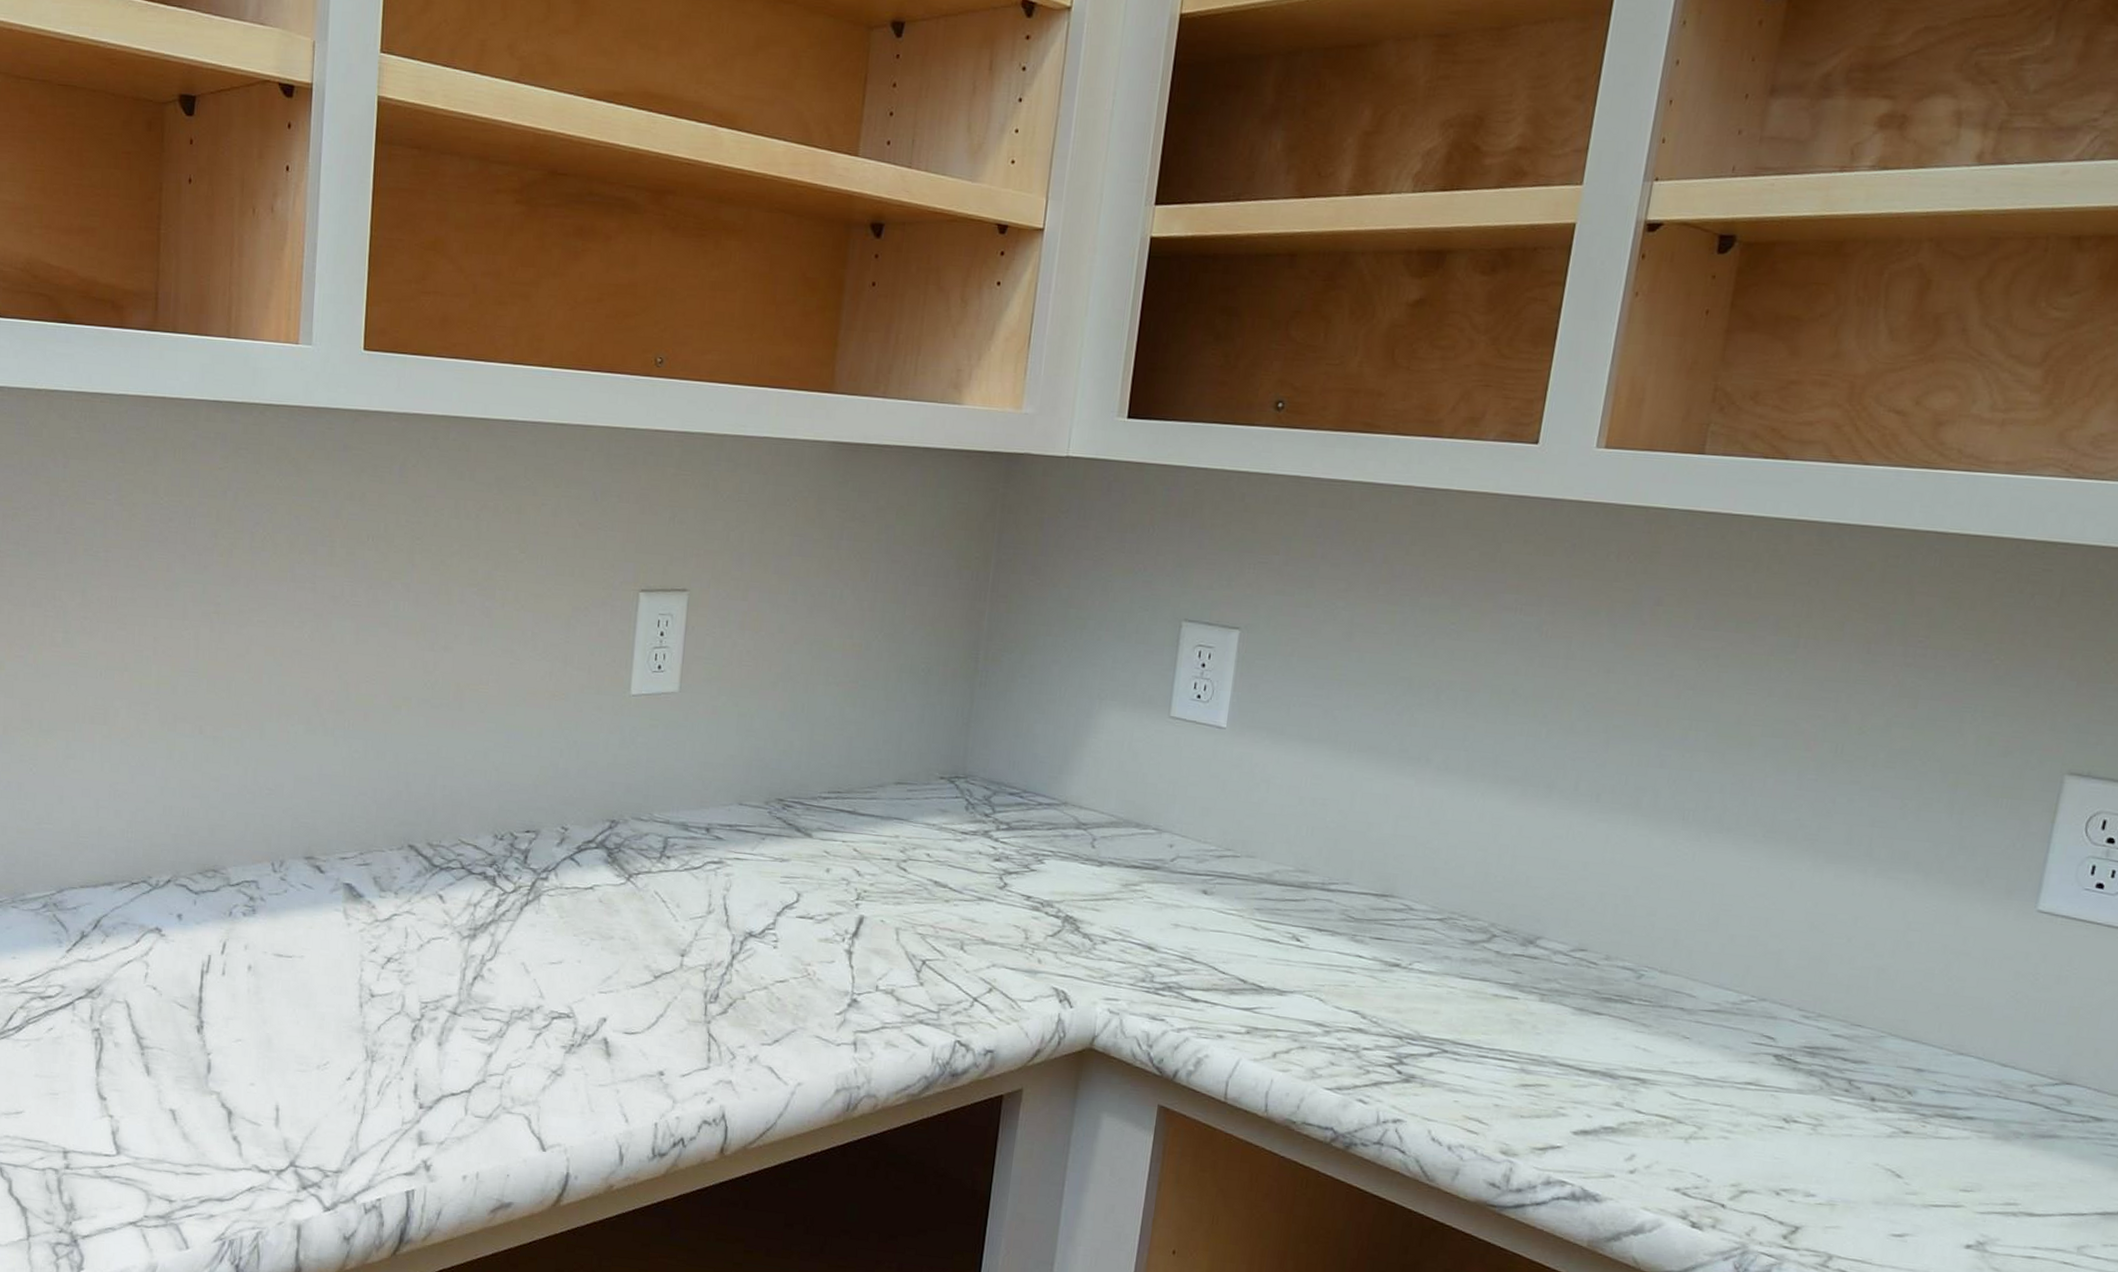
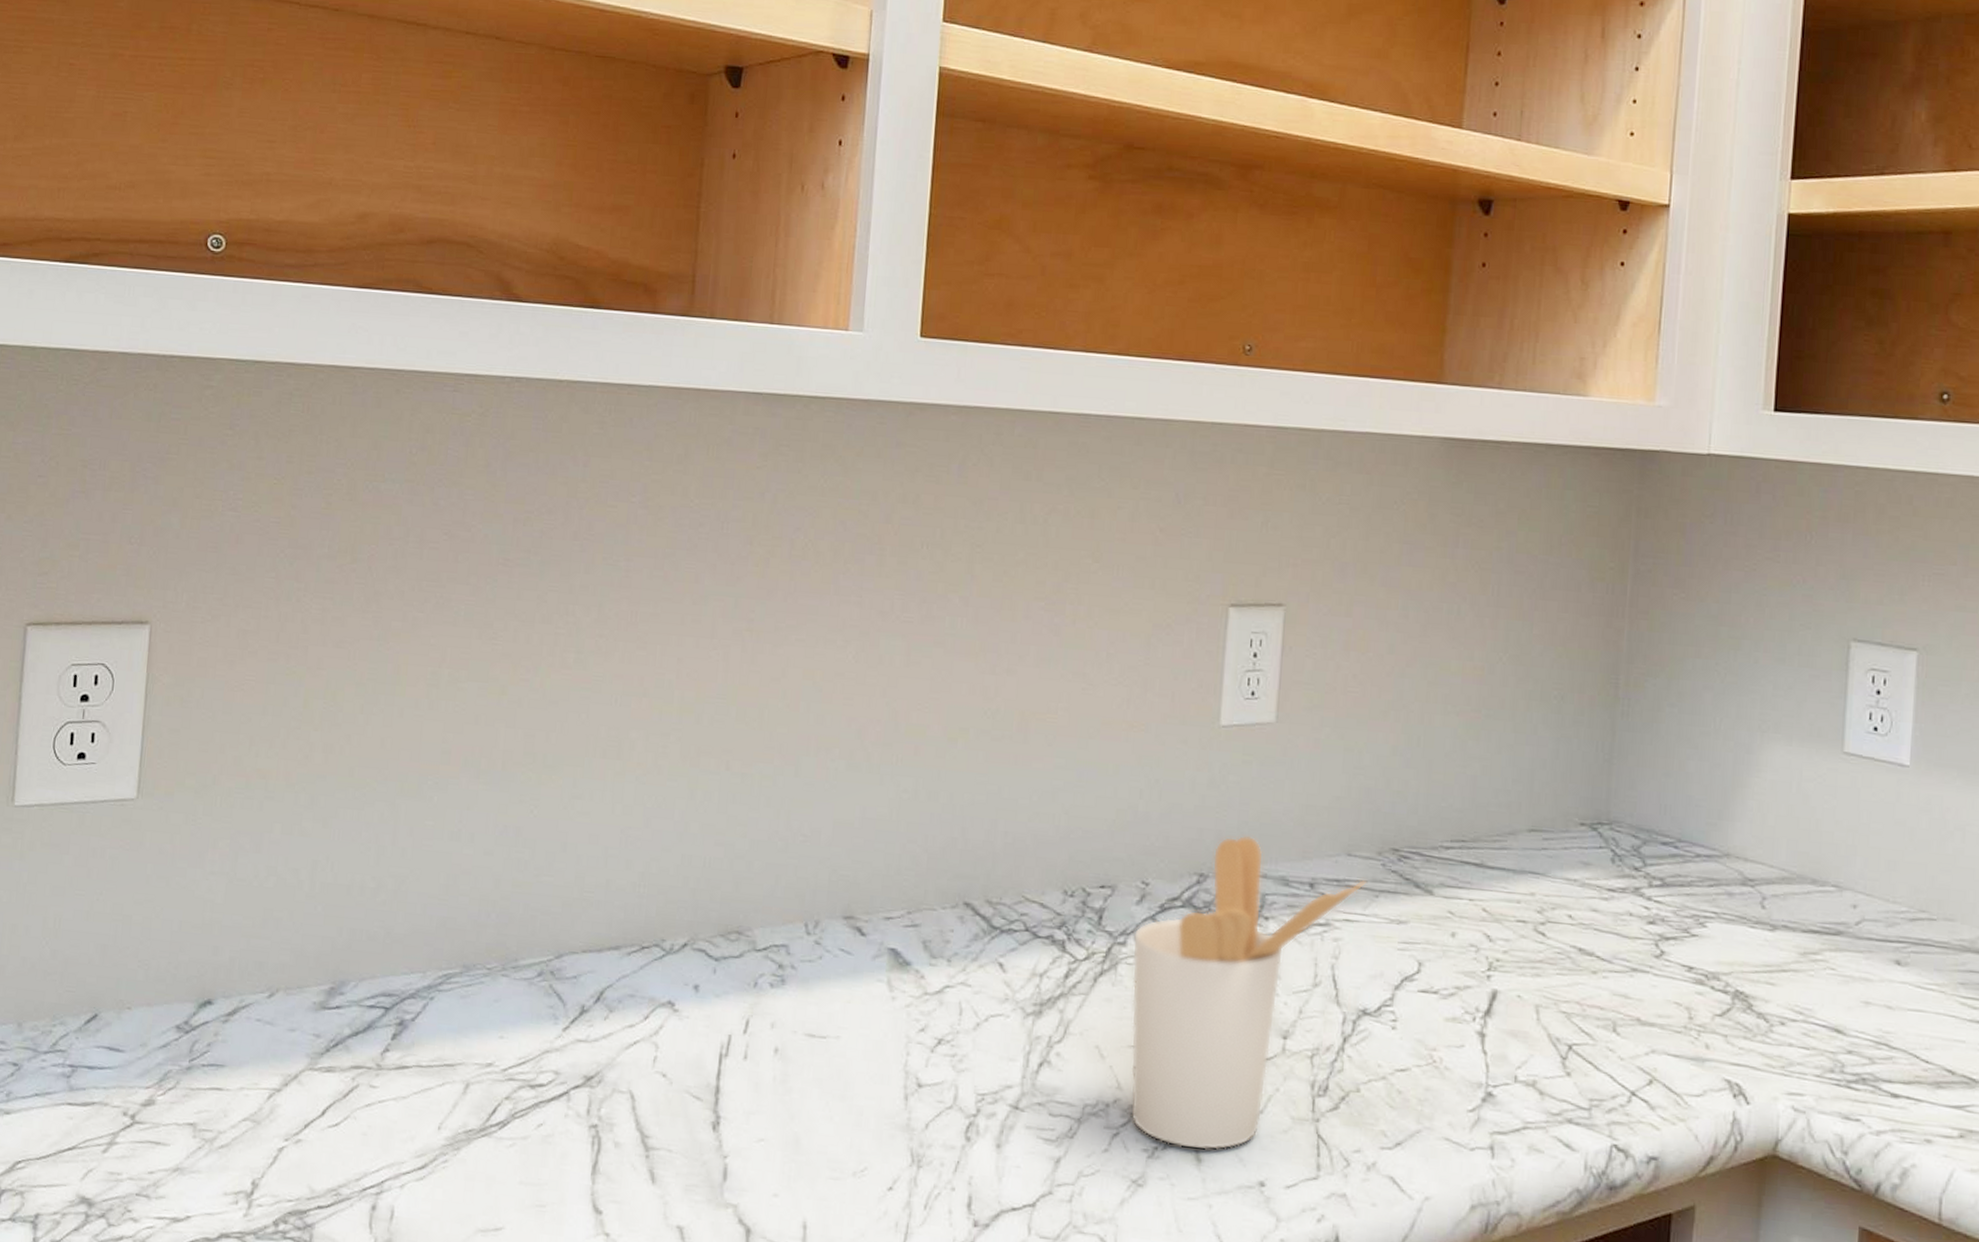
utensil holder: none [551,787,755,1047] -> present [1130,835,1367,1151]

